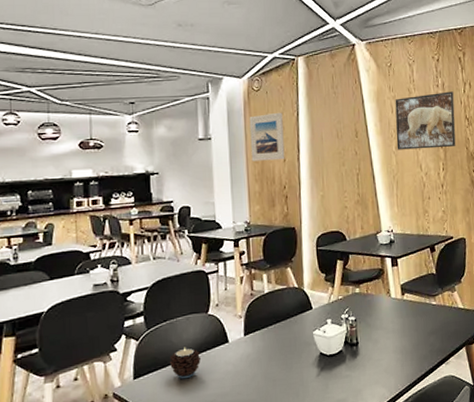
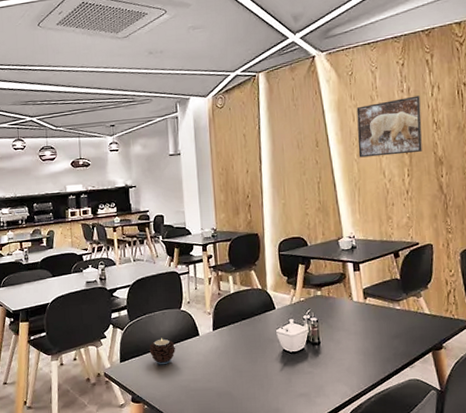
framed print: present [249,112,285,162] -> none [214,126,248,174]

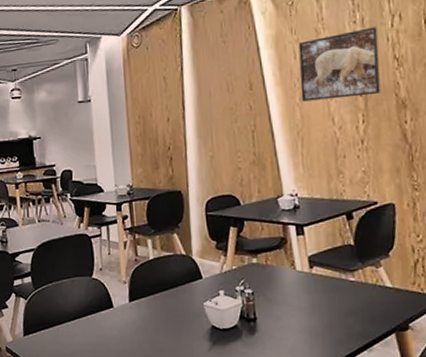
candle: present [149,337,176,365] -> none [56,309,87,340]

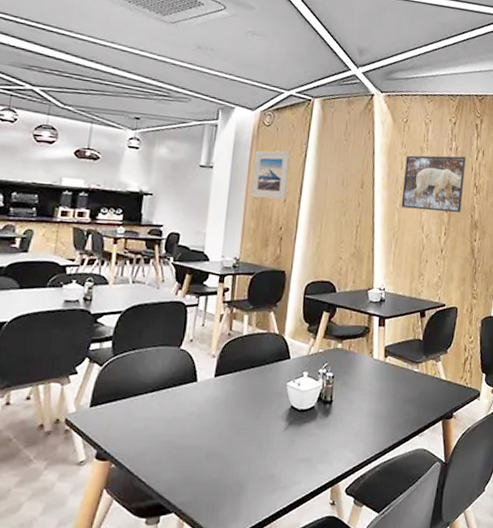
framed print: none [129,68,169,122] -> present [251,150,290,200]

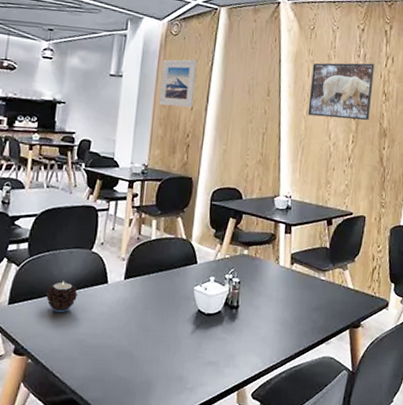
candle: none [131,380,166,414] -> present [46,280,78,313]

